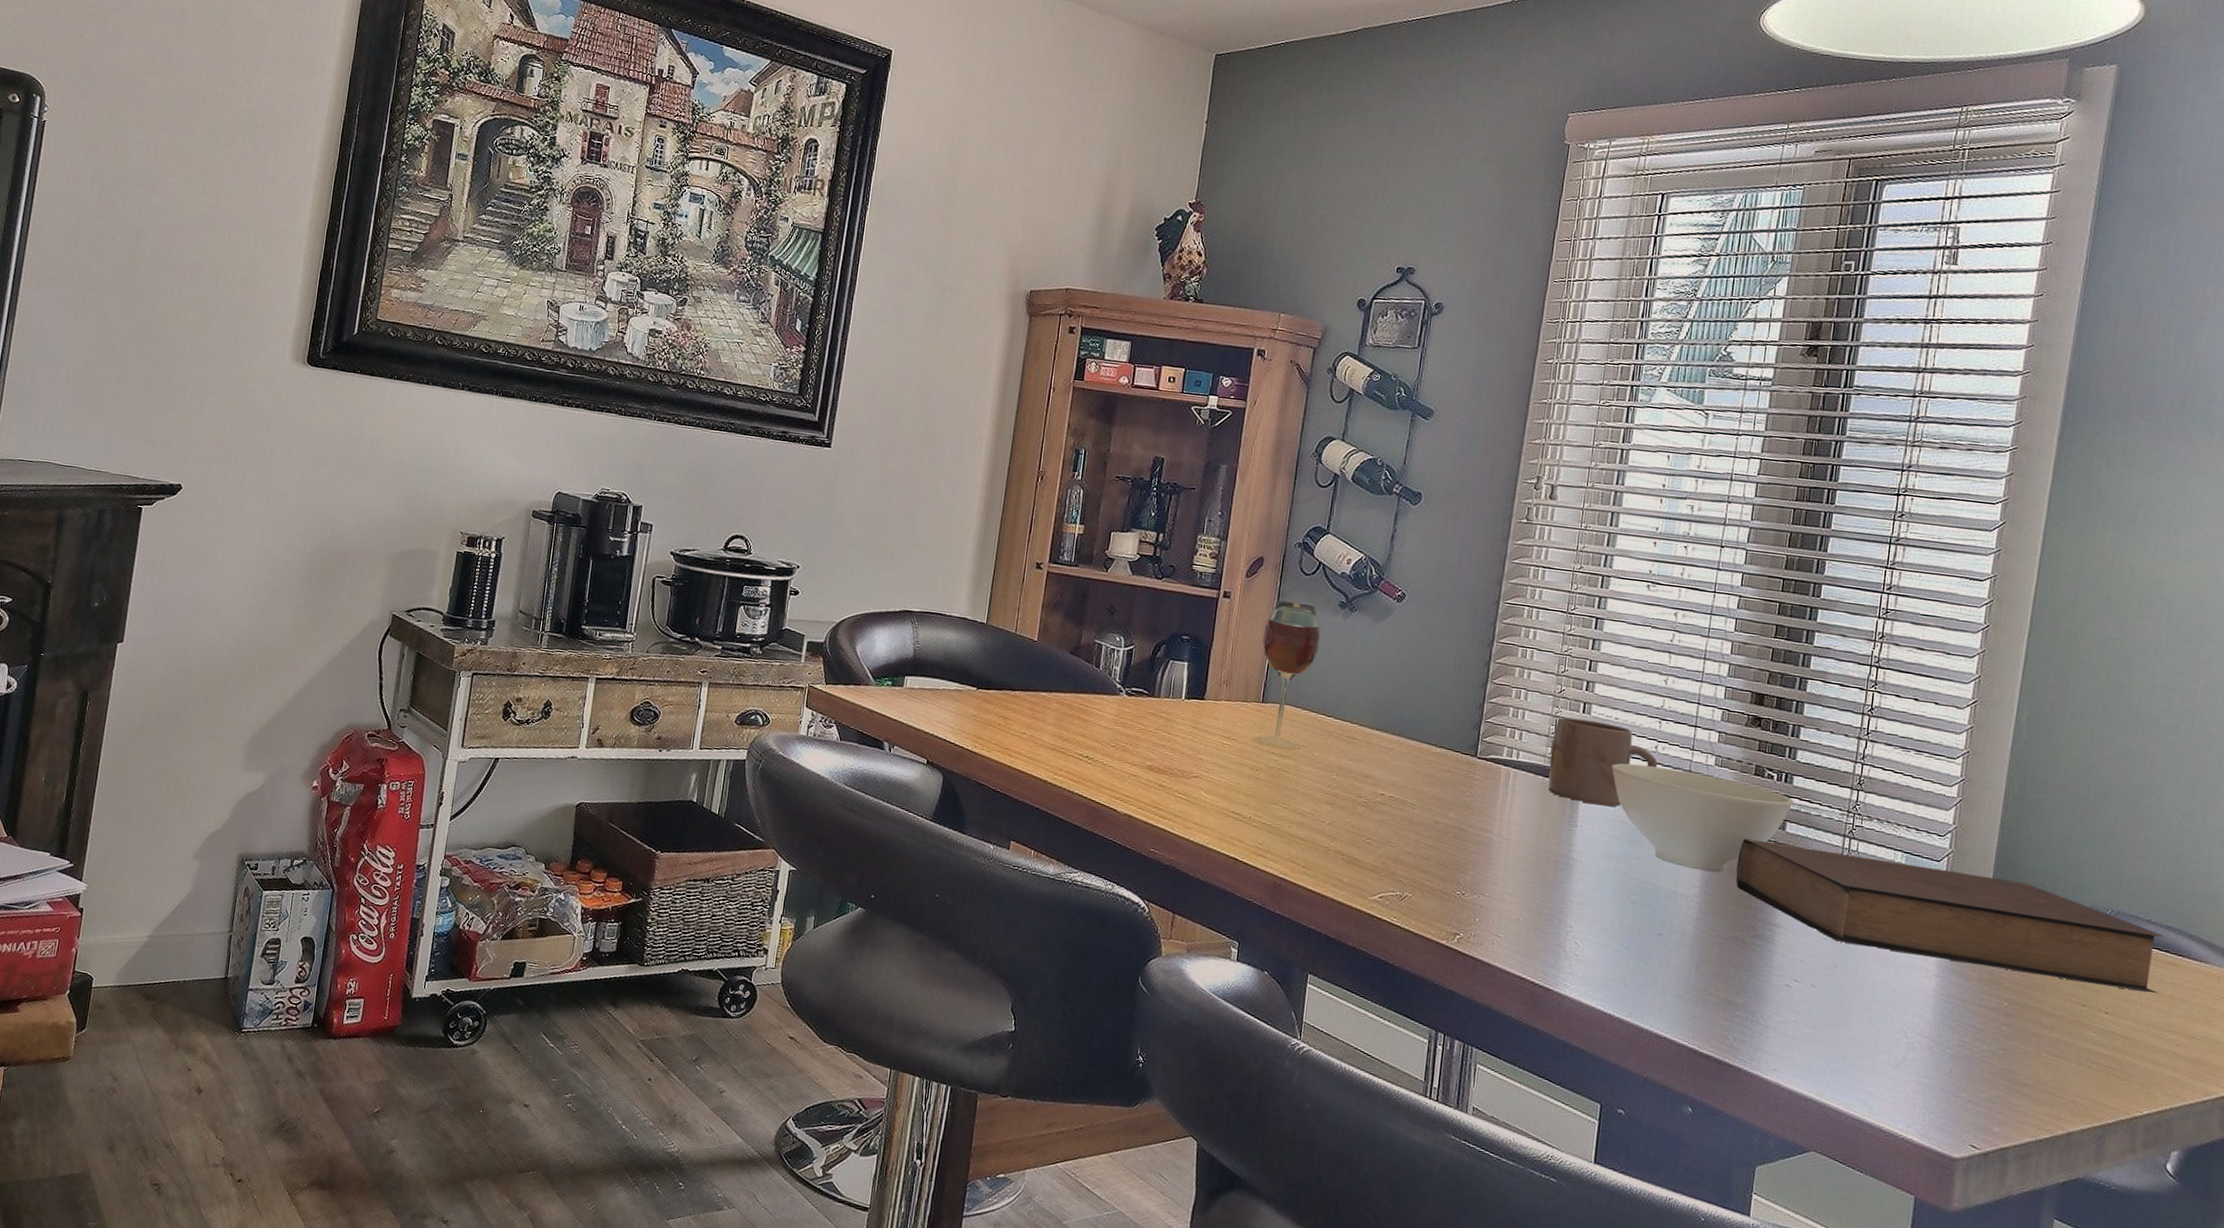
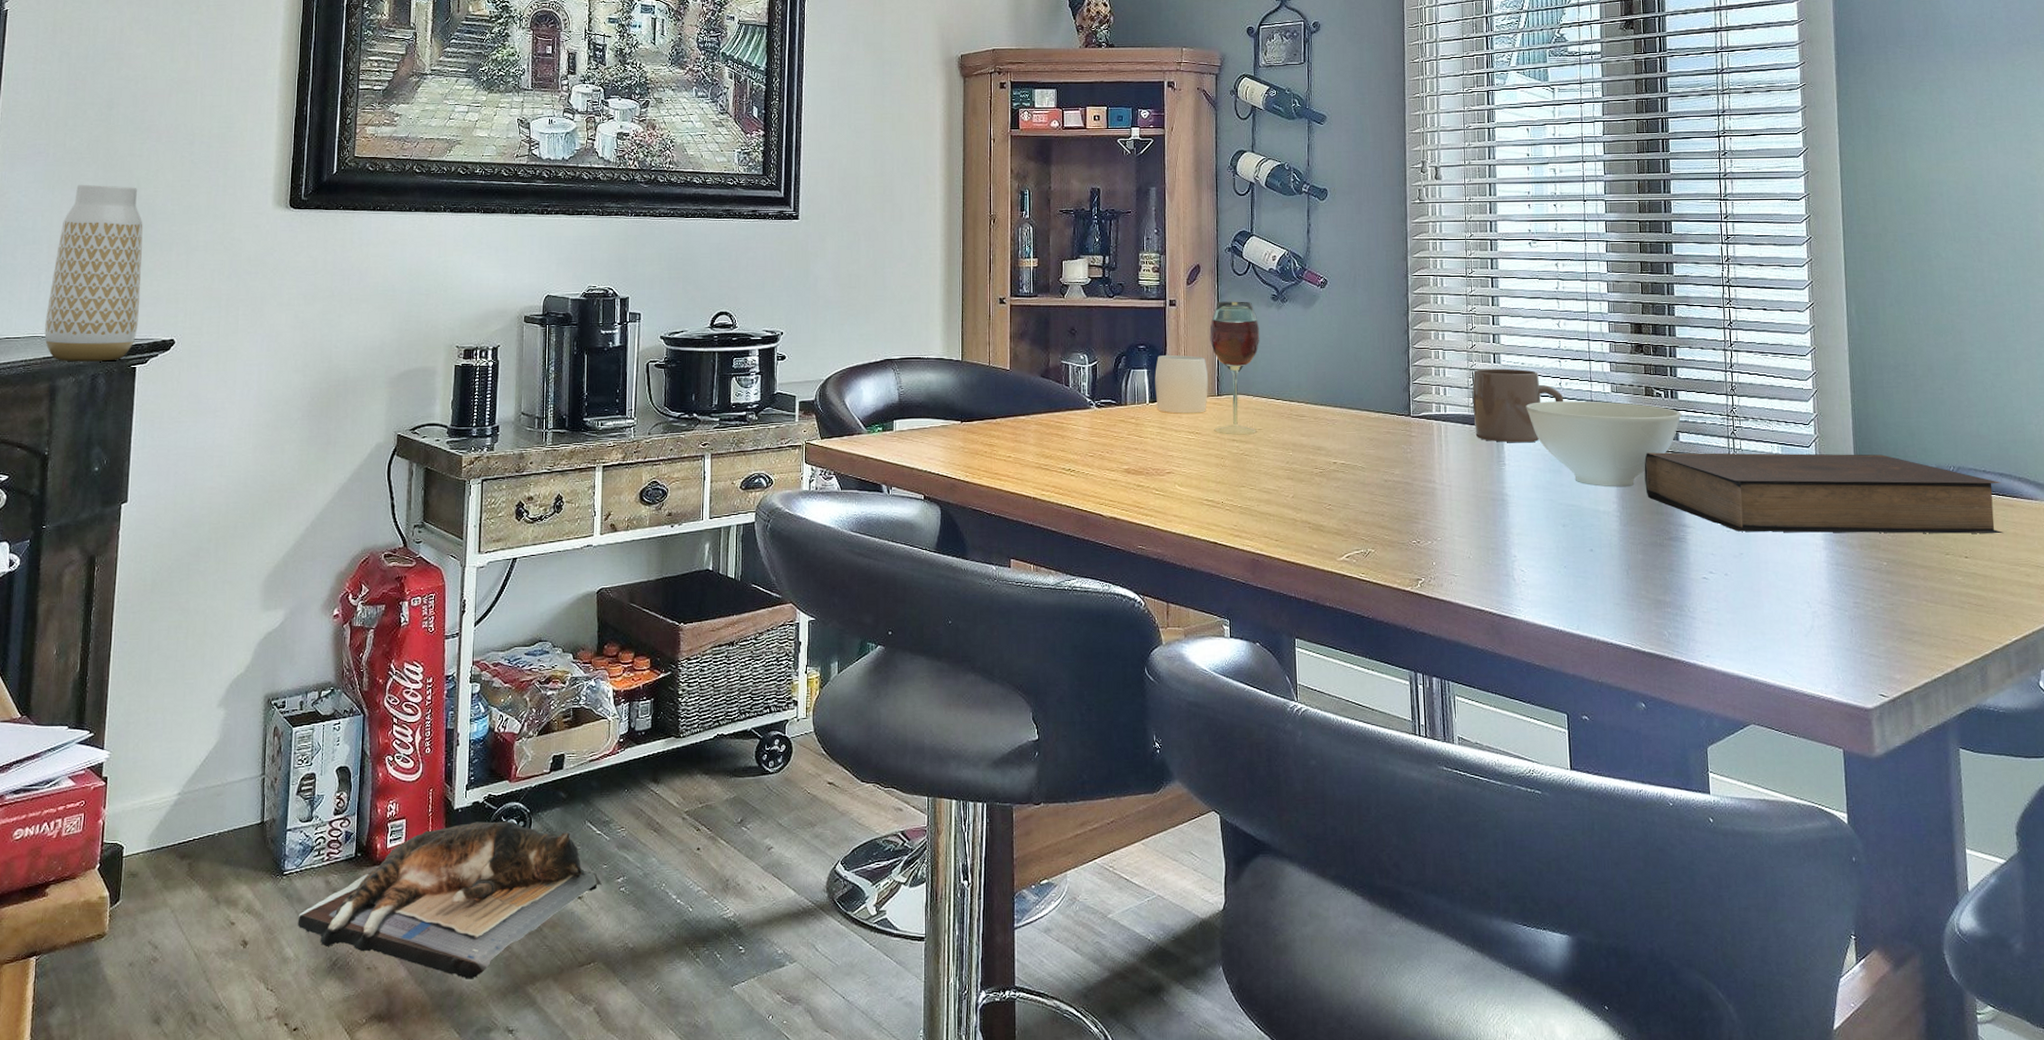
vase: none [56,312,161,498] -> present [44,184,143,362]
cat: none [250,1013,550,1165] -> present [297,821,603,979]
mug: none [1192,650,1256,720] -> present [1155,355,1209,415]

